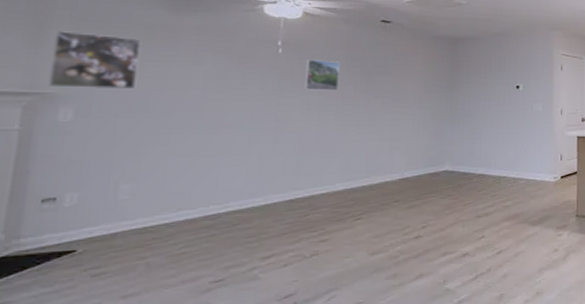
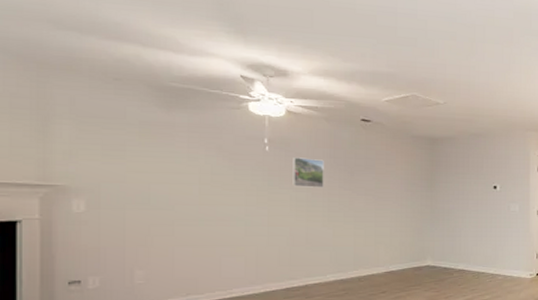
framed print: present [46,30,141,90] -> none [57,125,137,184]

